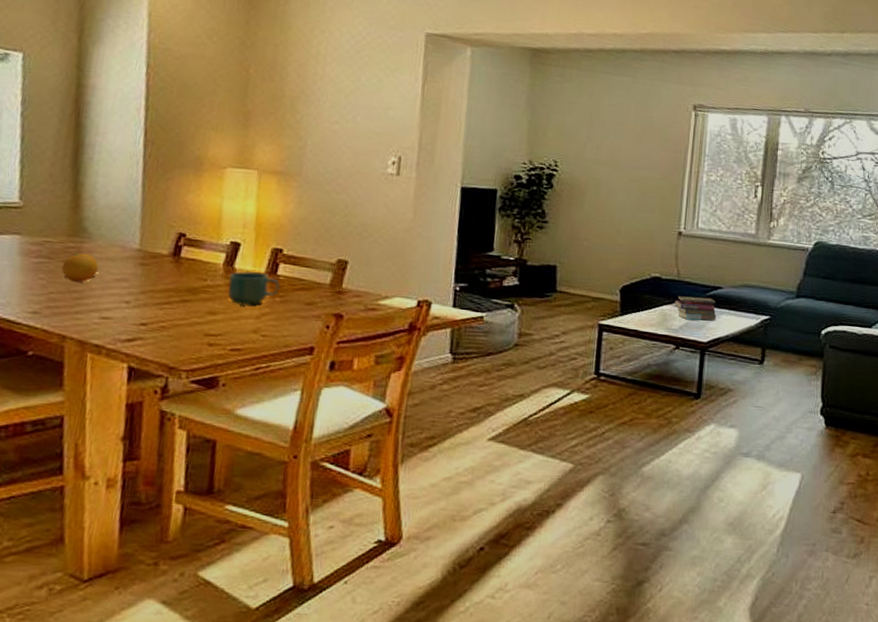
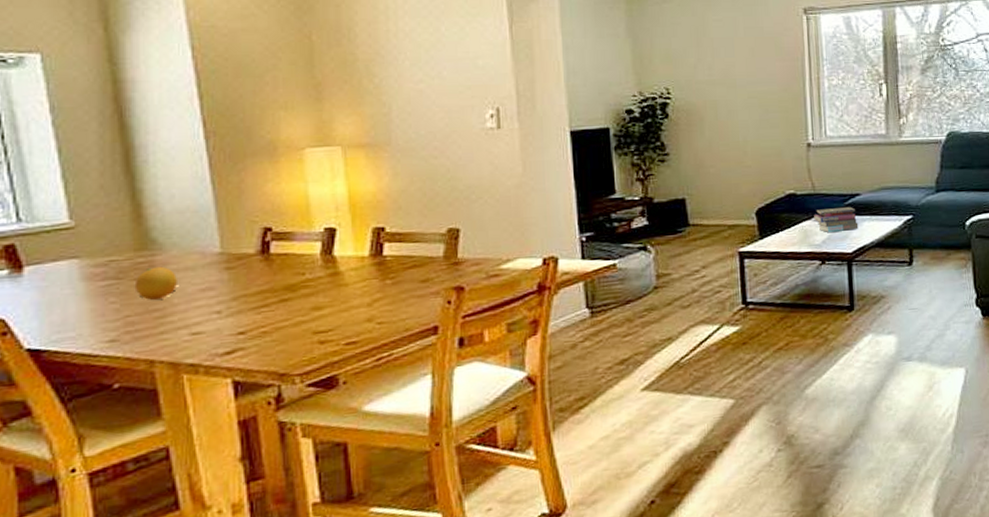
cup: present [227,271,280,305] -> none [330,256,388,294]

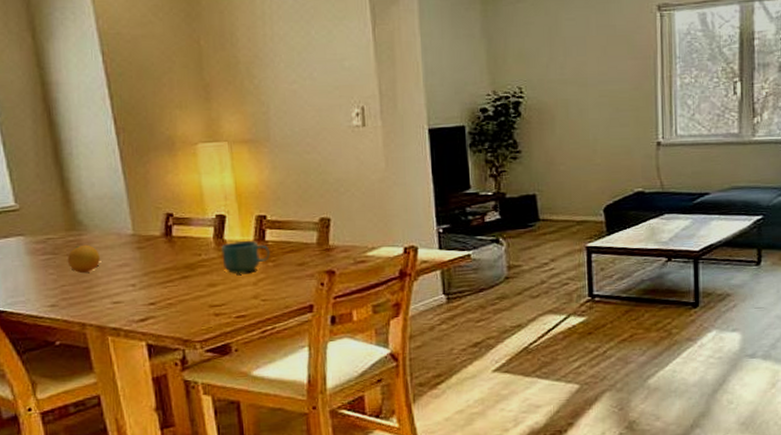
cup: none [330,256,388,294] -> present [221,241,270,274]
books: present [814,206,859,233] -> none [661,205,706,231]

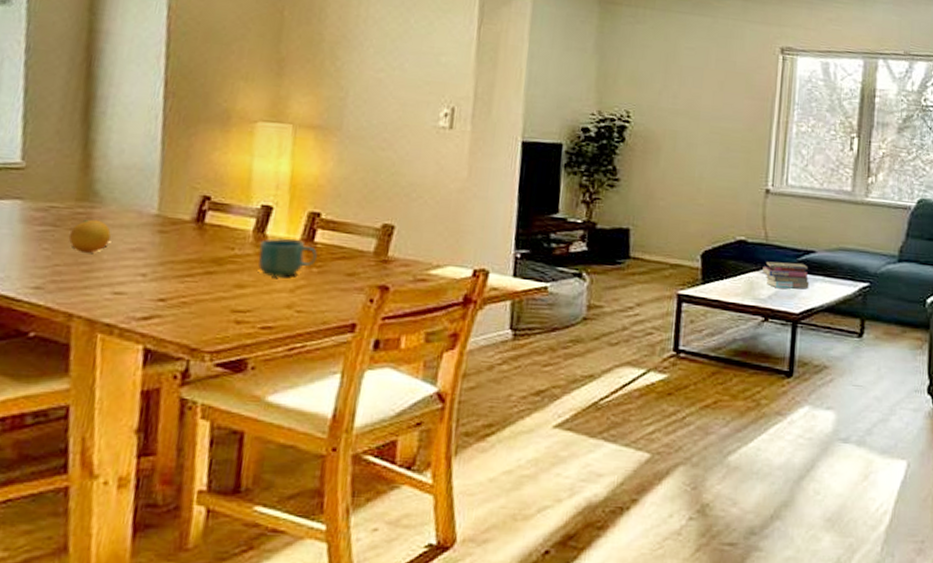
books: none [661,205,706,231] -> present [762,261,810,289]

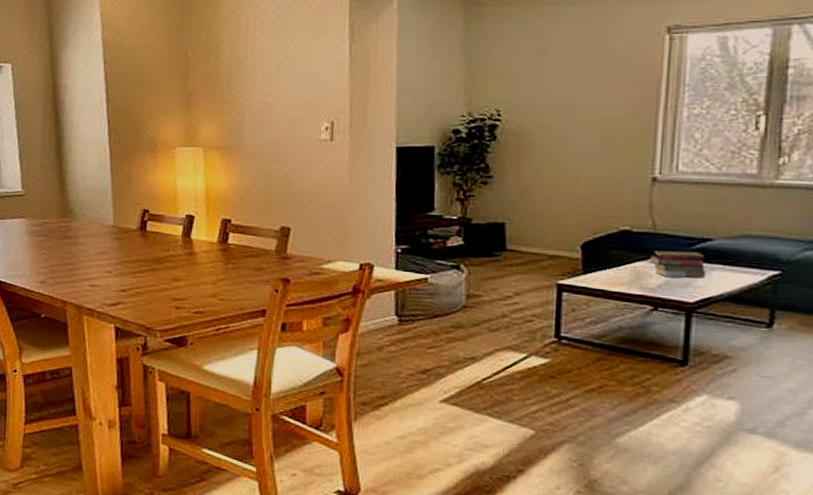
fruit: present [68,219,111,253] -> none [57,231,84,256]
cup: present [258,238,317,277] -> none [187,241,231,272]

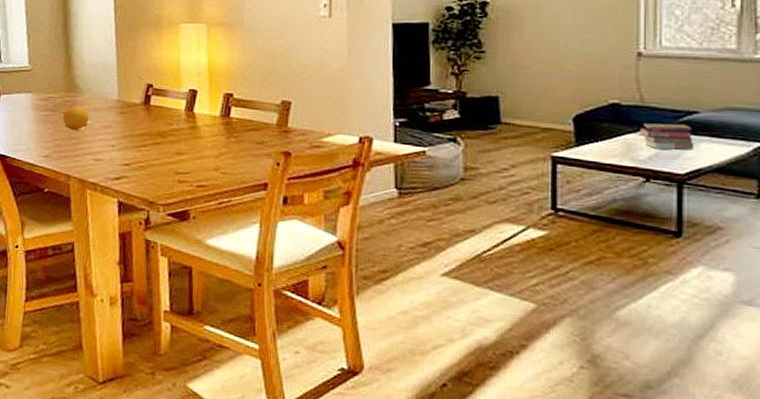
fruit: none [57,231,84,256] -> present [62,105,89,130]

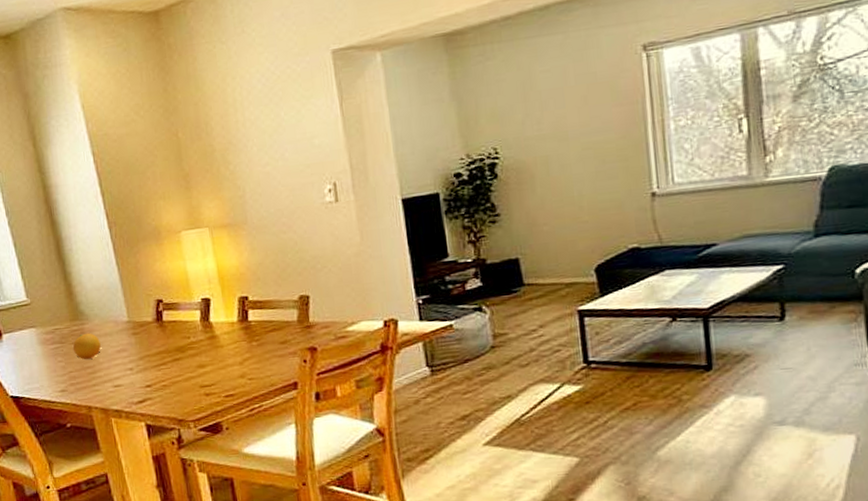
books: present [640,123,694,150] -> none [661,258,716,288]

